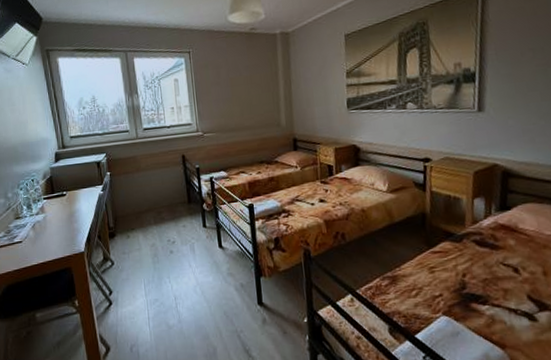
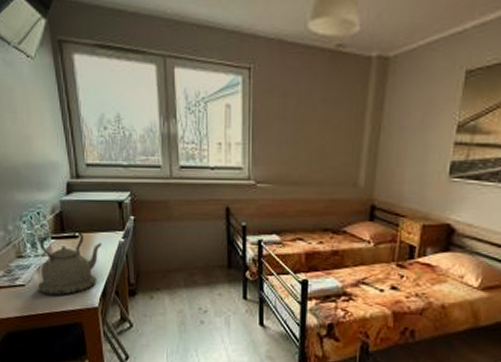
kettle: none [33,189,85,247] -> present [38,230,102,295]

